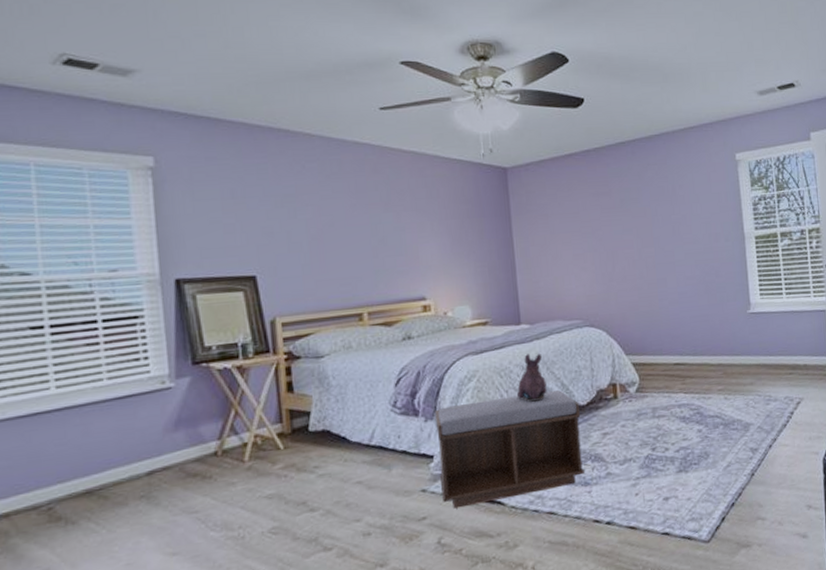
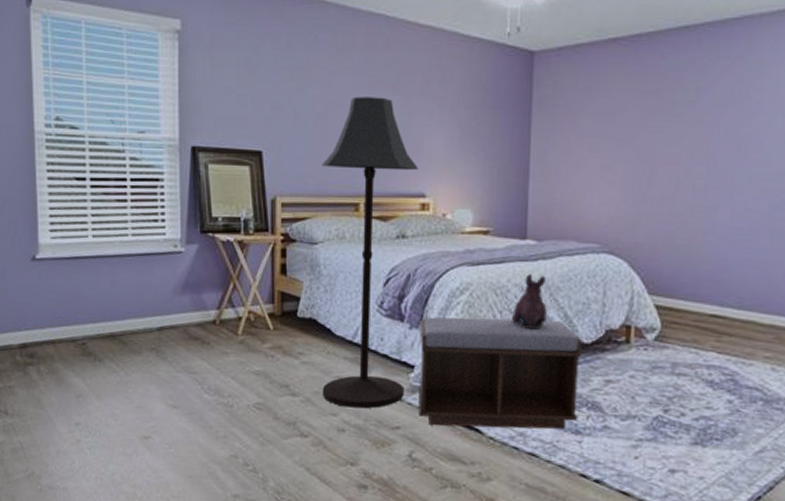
floor lamp: none [321,215,427,511] -> present [322,96,418,409]

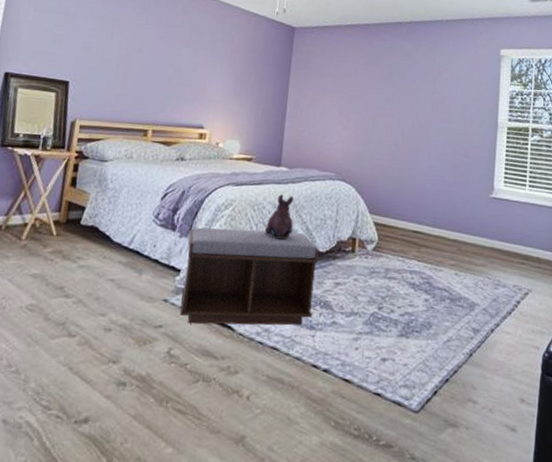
floor lamp: present [322,96,418,409] -> none [94,46,200,309]

